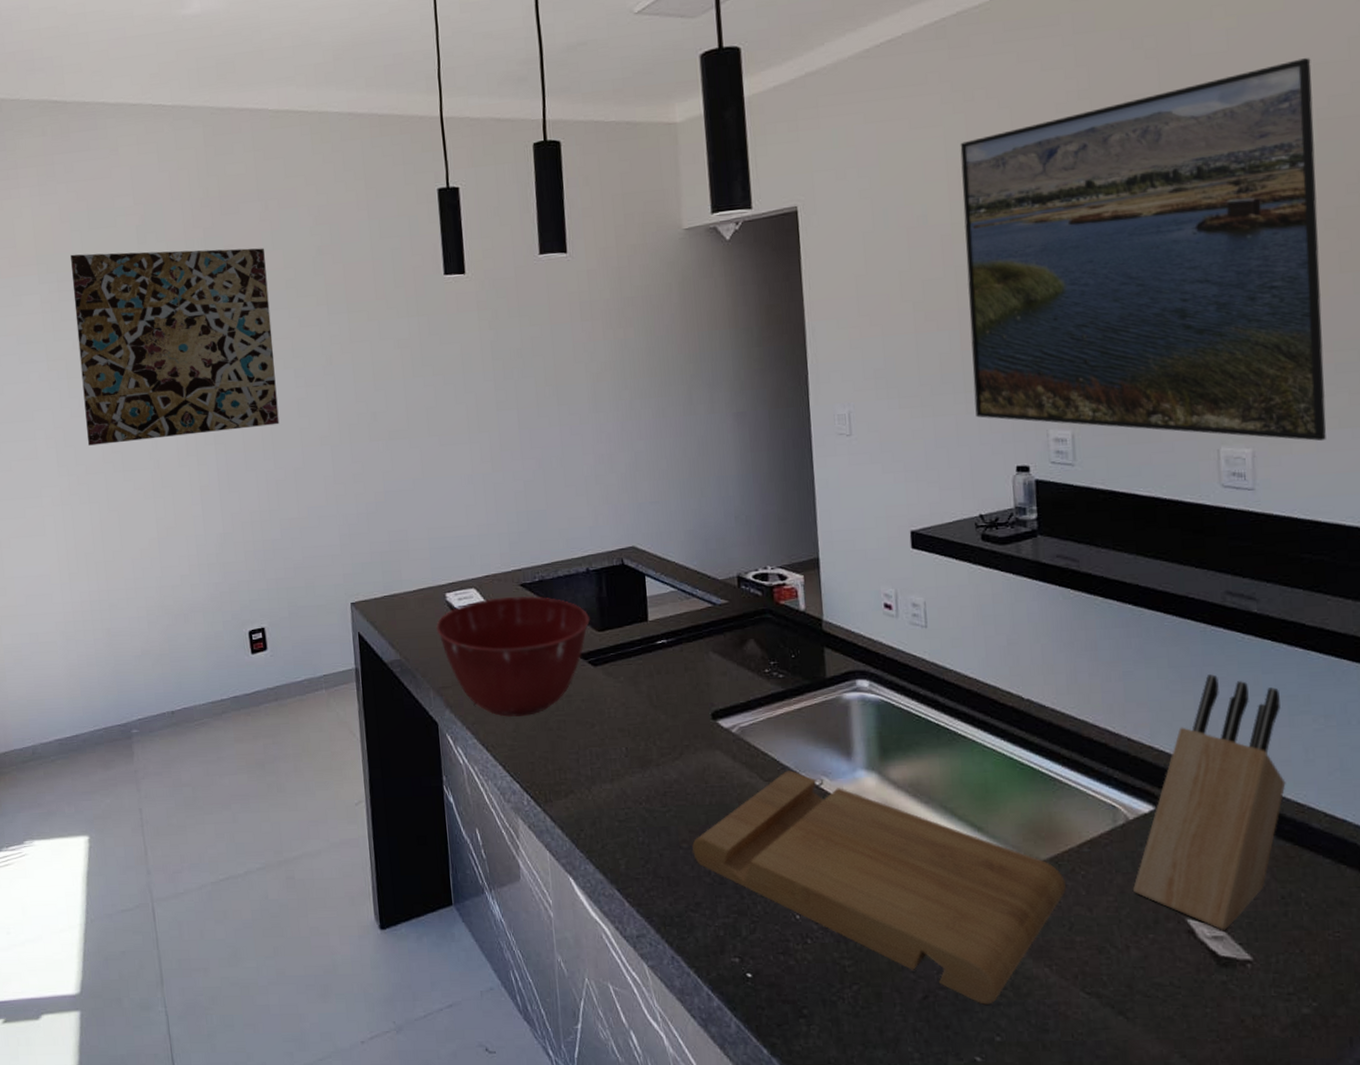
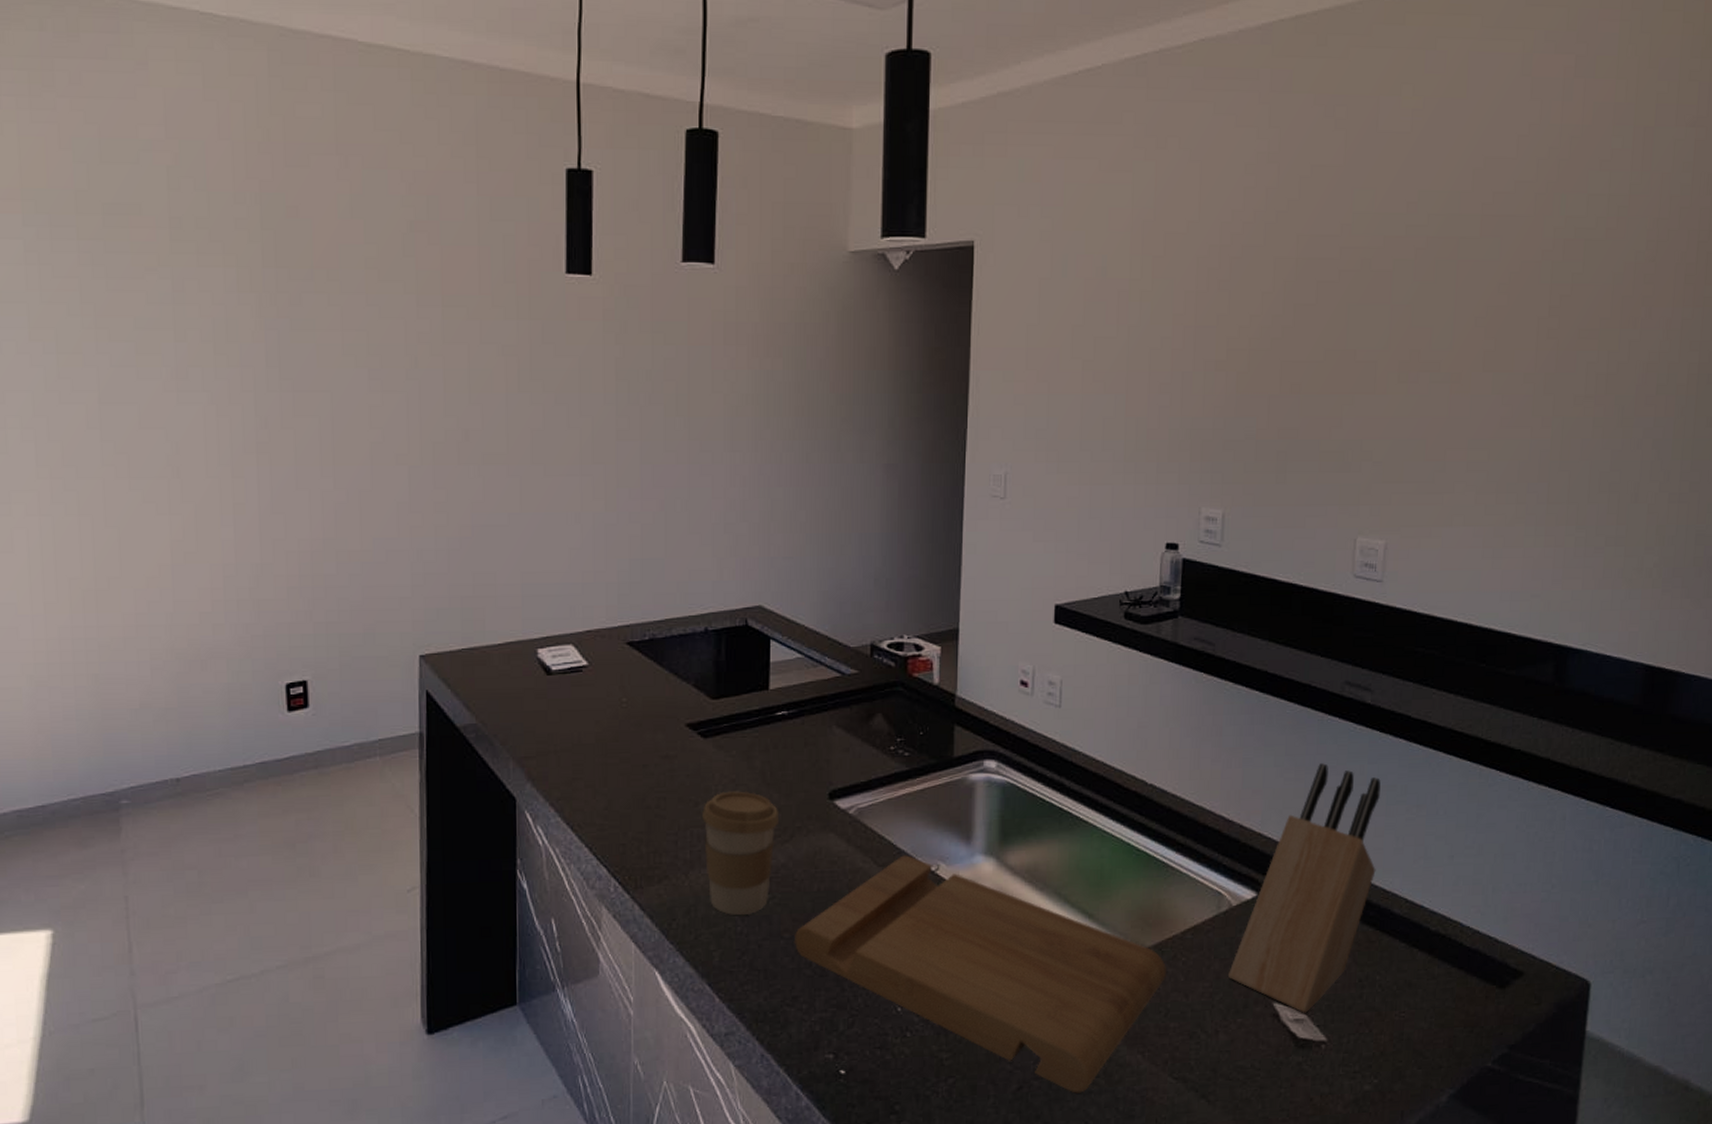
wall art: present [70,248,280,446] -> none [71,192,344,442]
mixing bowl: present [436,596,590,718] -> none [523,656,703,794]
coffee cup: none [598,713,668,827] -> present [702,791,778,916]
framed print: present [960,58,1326,442] -> none [1132,151,1483,538]

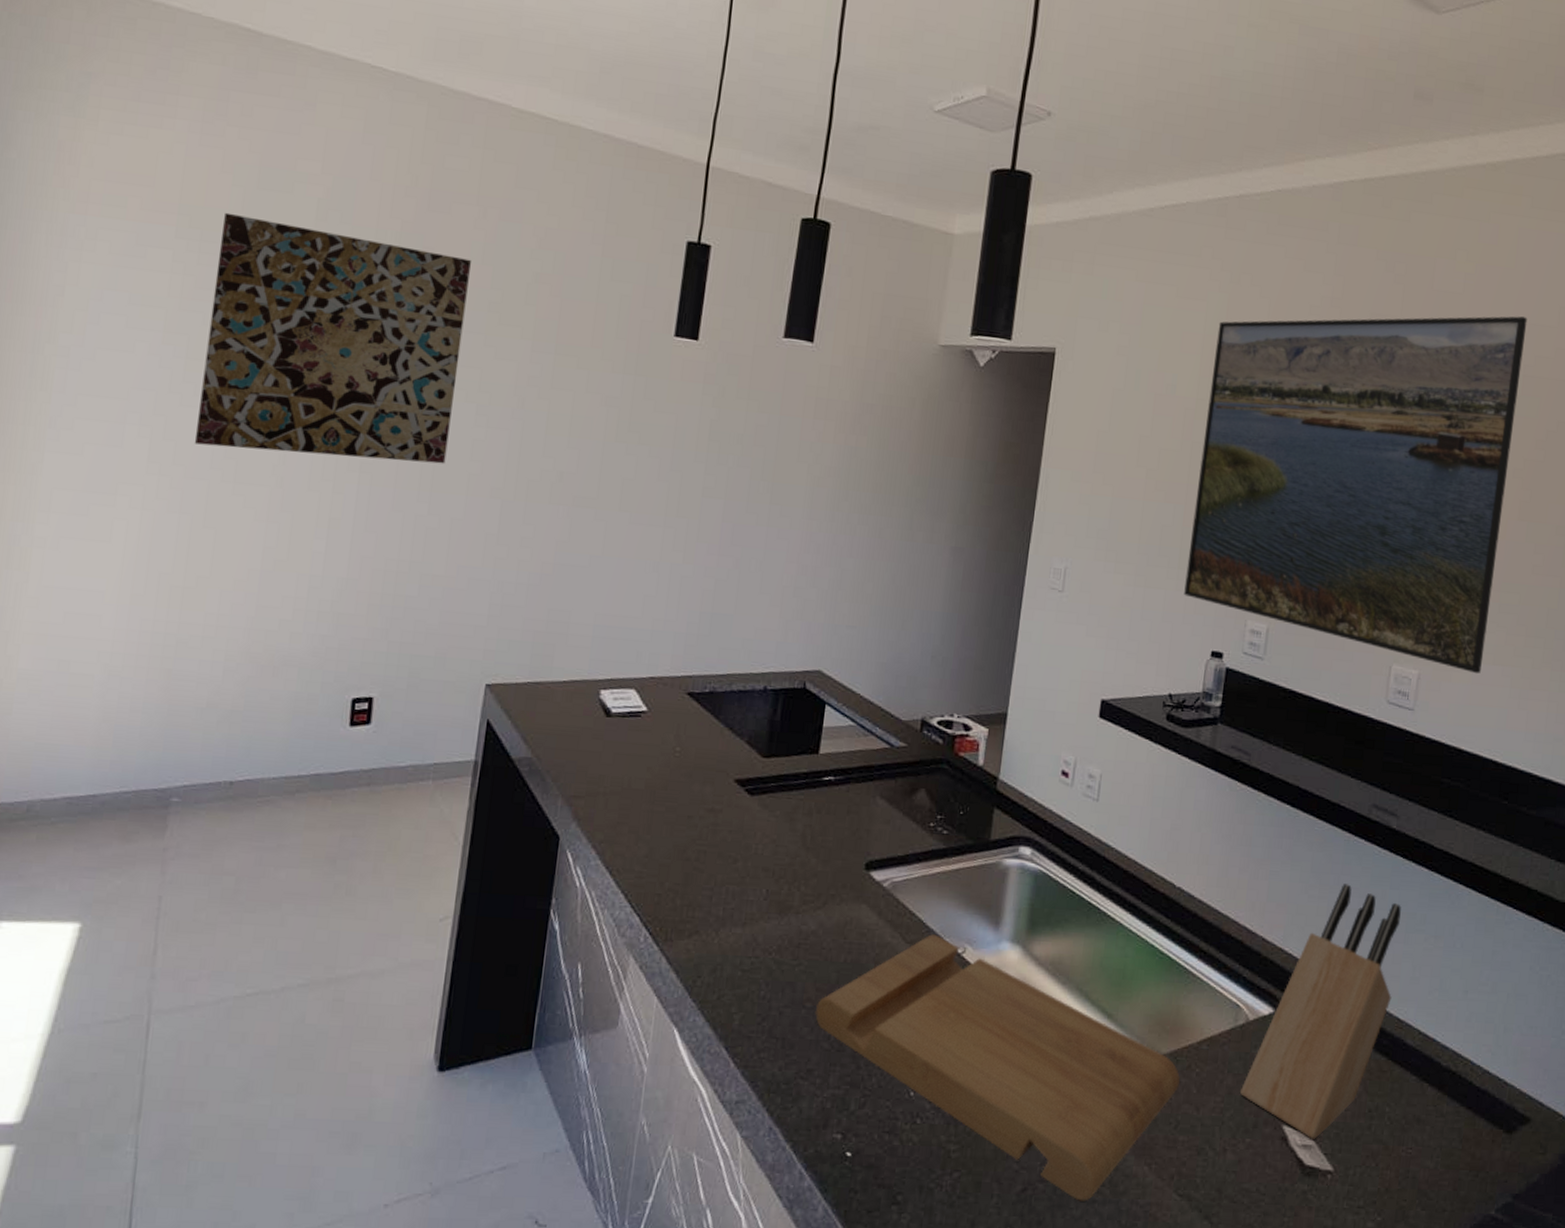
wall art: none [71,192,344,442] -> present [194,212,471,464]
coffee cup: present [702,791,778,916] -> none [737,851,815,980]
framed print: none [1132,151,1483,538] -> present [1184,316,1528,674]

